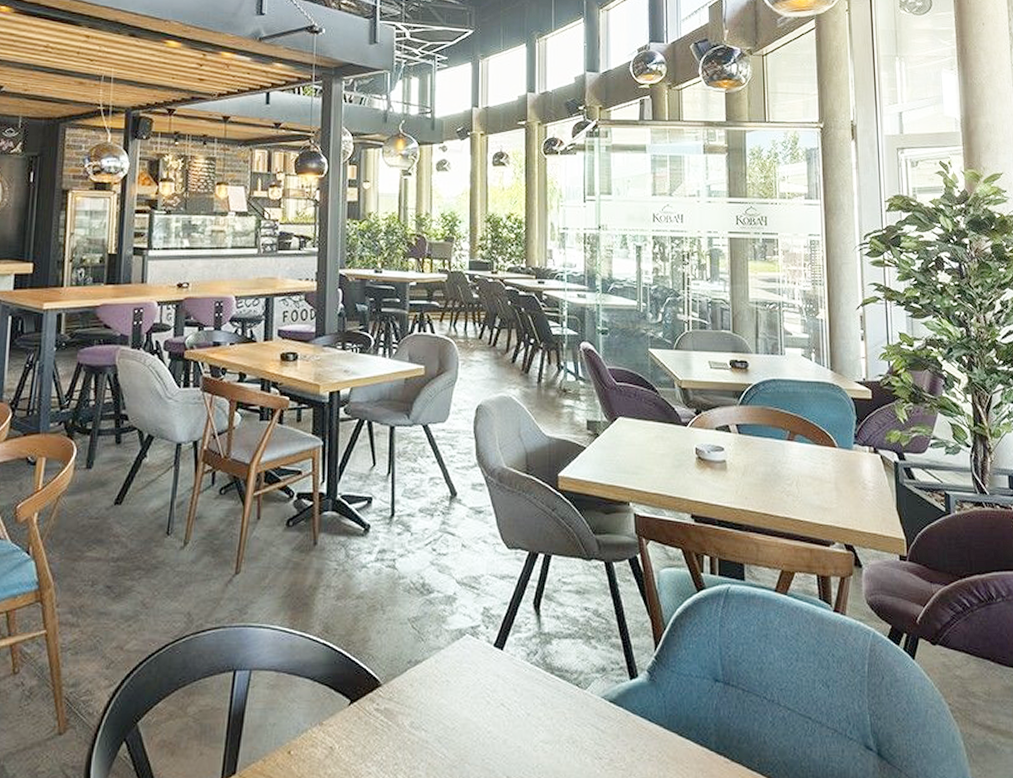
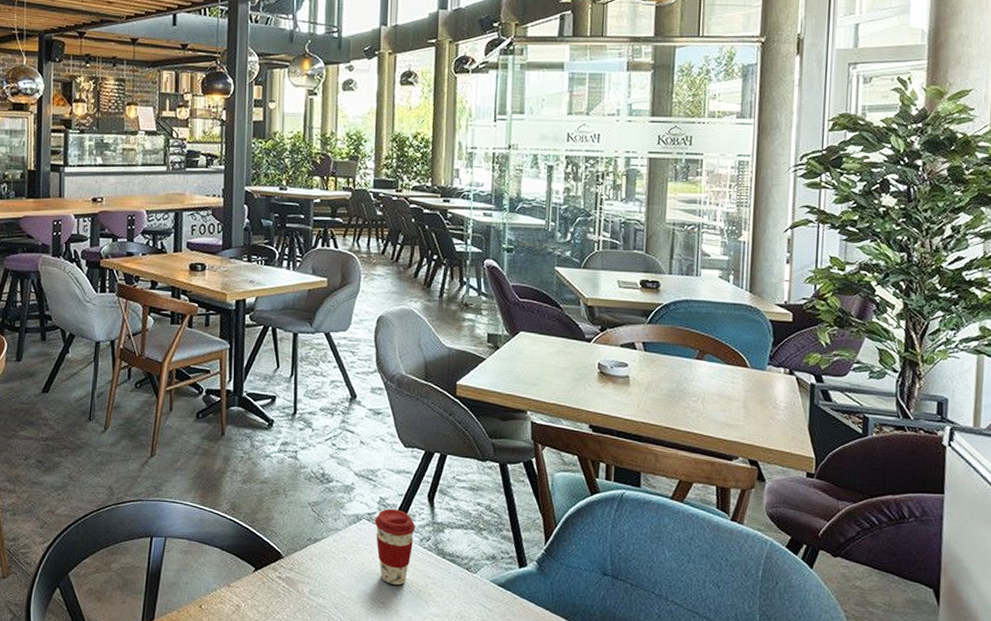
coffee cup: none [478,620,522,710] -> present [374,508,416,586]

